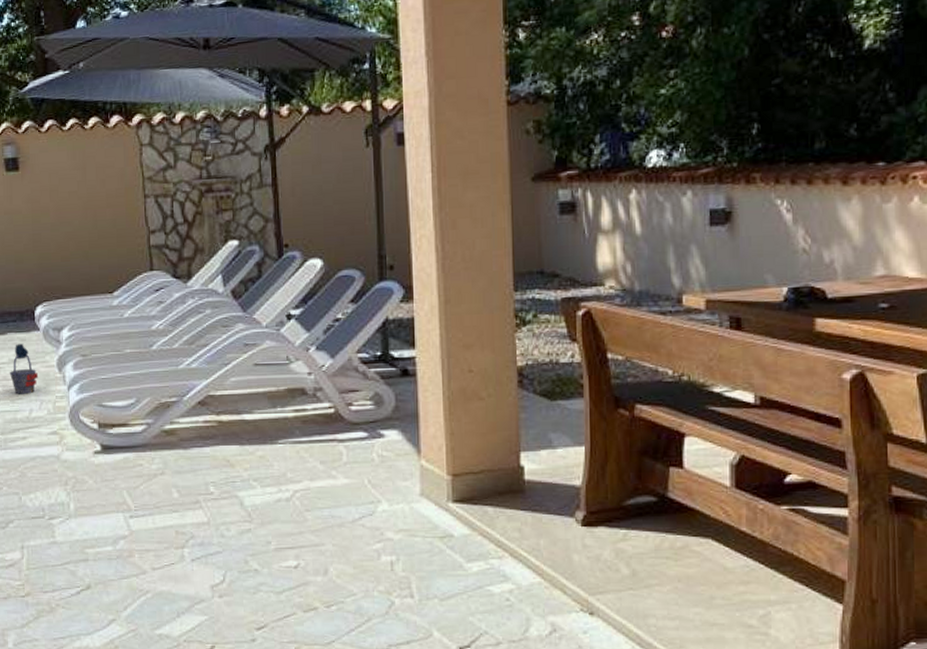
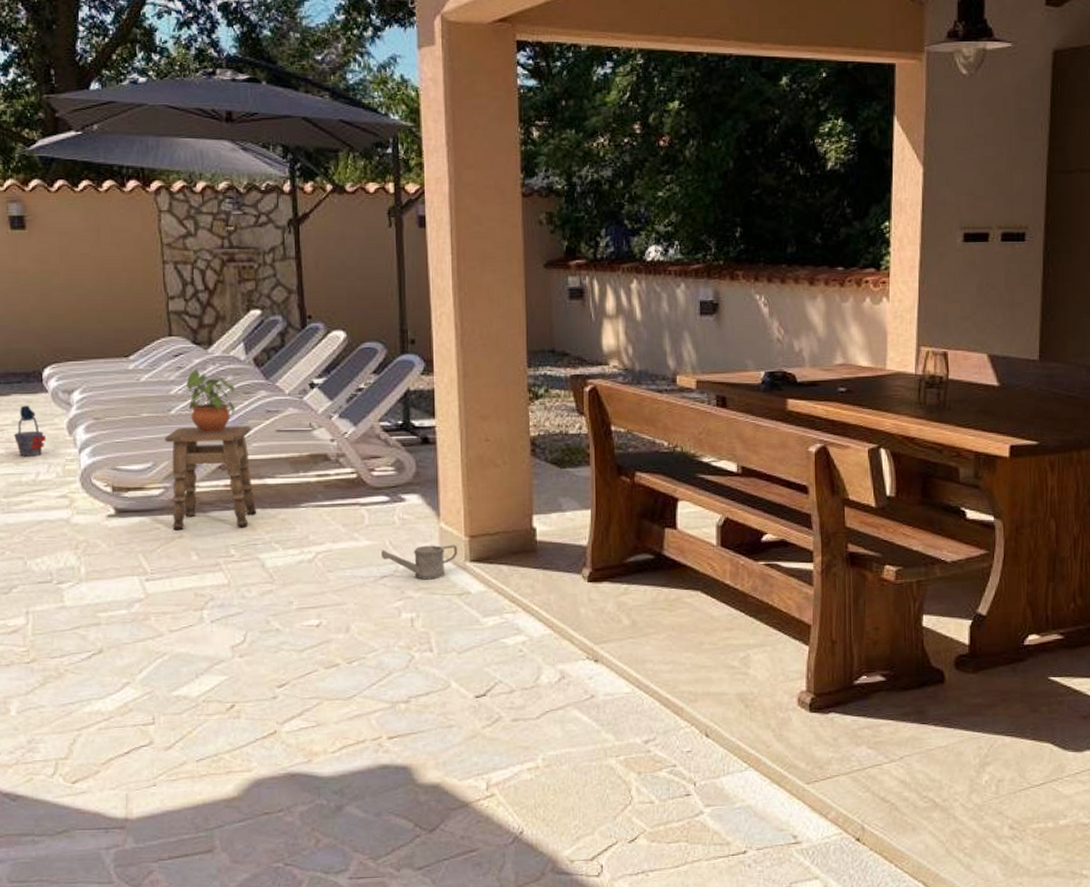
side table: none [147,360,235,467] -> present [165,425,257,531]
potted plant: none [167,303,214,368] -> present [186,369,235,433]
watering can: none [360,484,440,521] -> present [381,545,458,580]

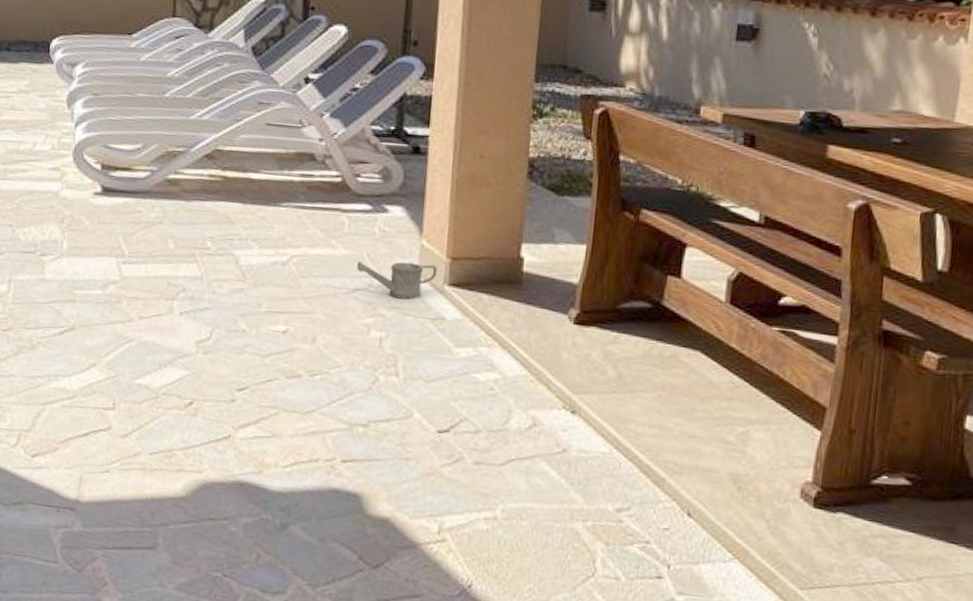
bucket: present [14,405,47,457] -> none [17,74,47,126]
side table: present [165,425,257,531] -> none [154,111,242,221]
potted plant: present [186,369,235,433] -> none [183,52,230,120]

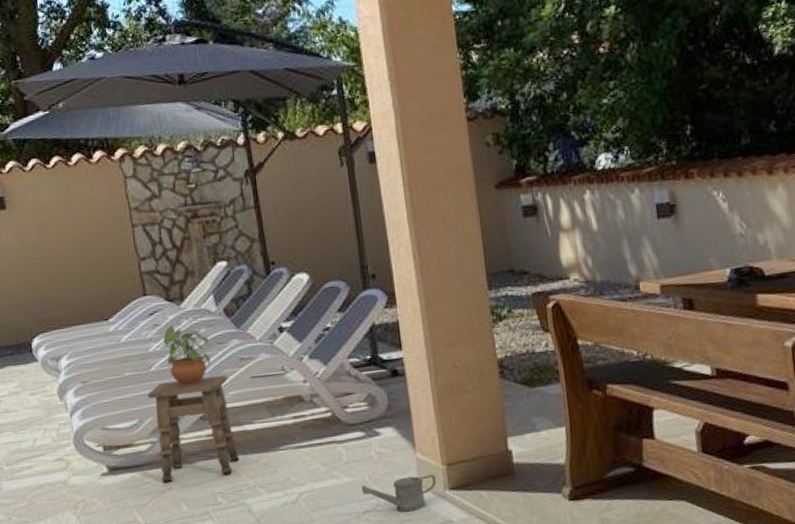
side table: none [154,111,242,221] -> present [148,374,240,484]
potted plant: none [183,52,230,120] -> present [163,325,211,386]

